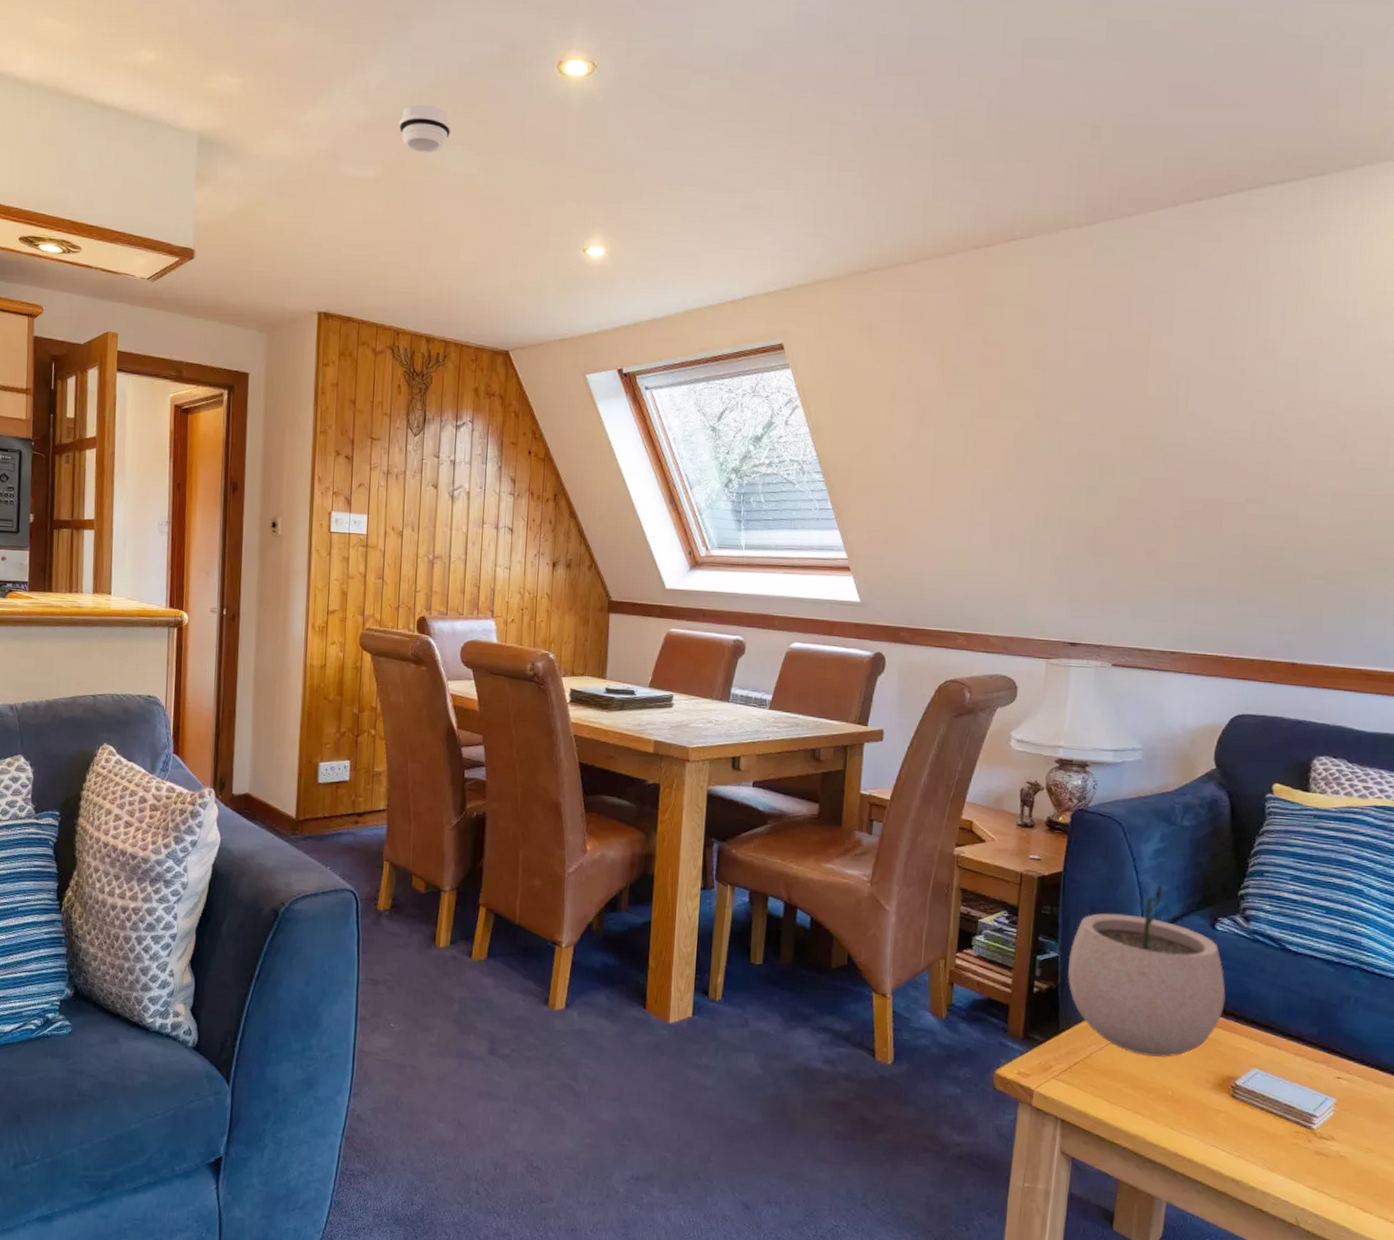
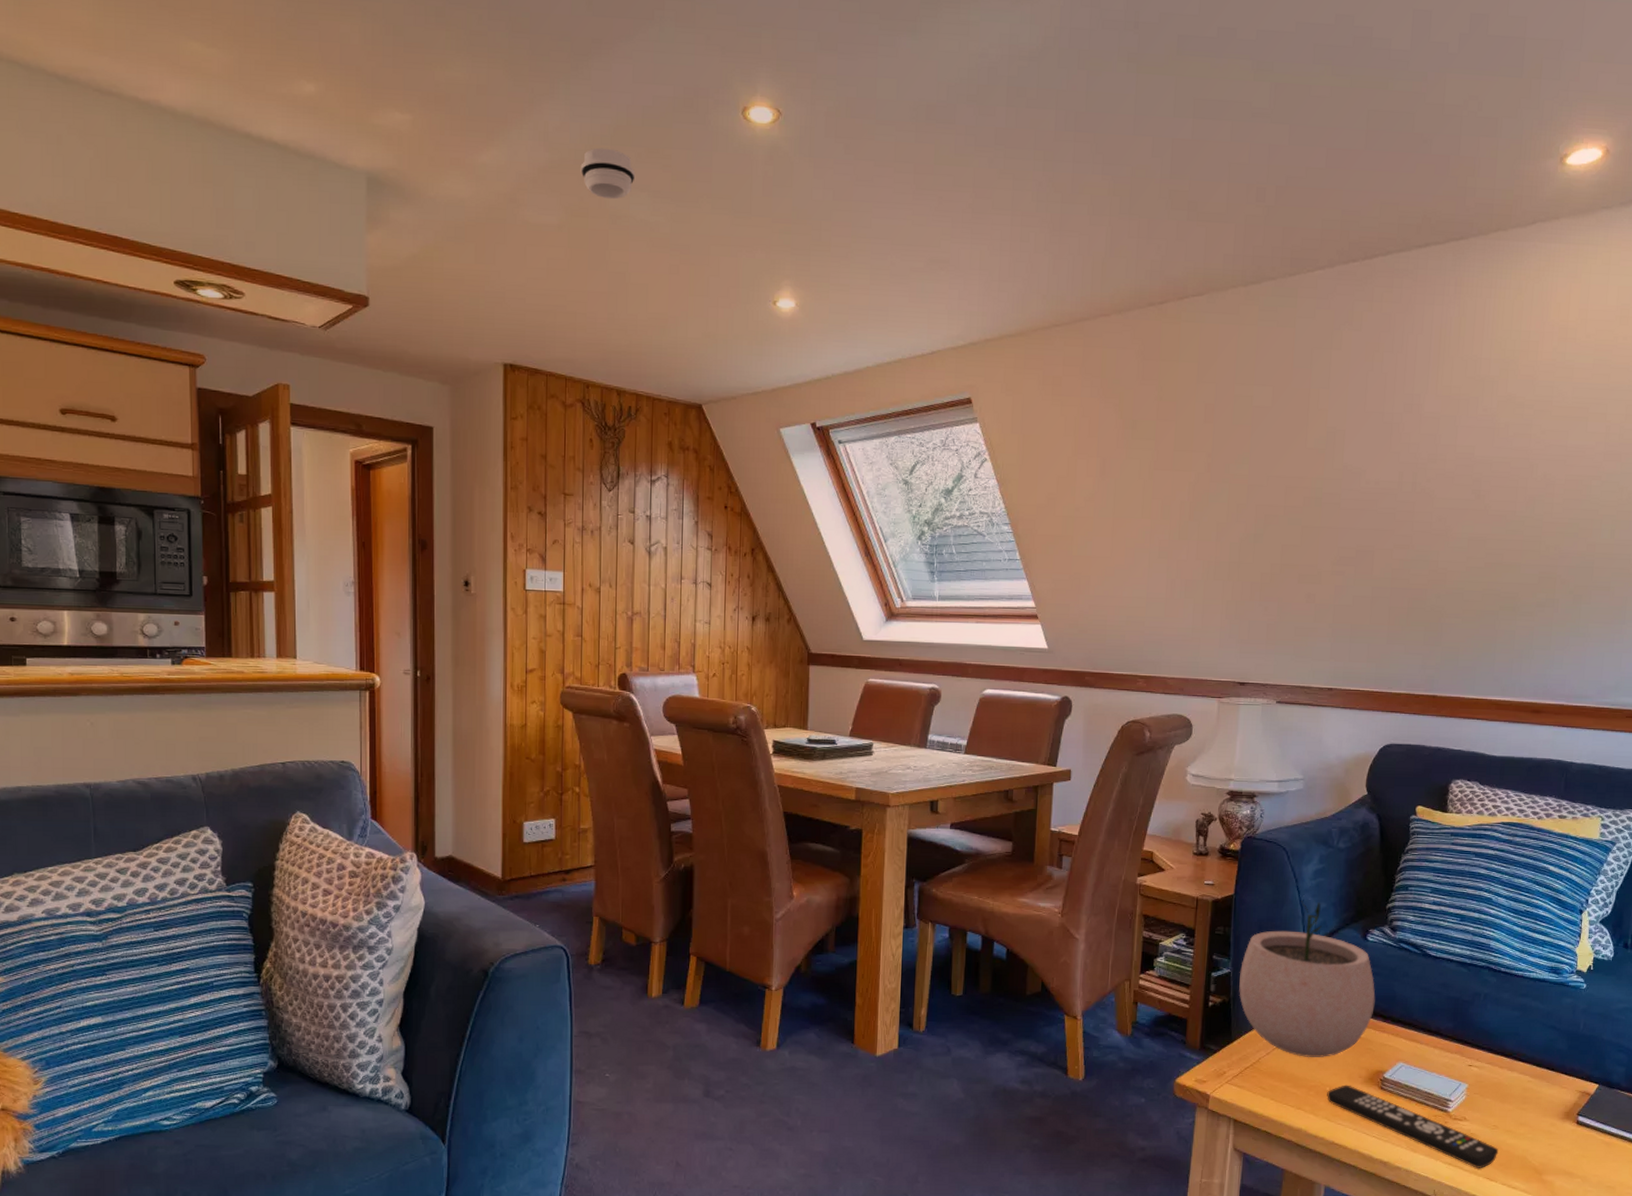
remote control: none [1169,1089,1374,1197] -> present [1327,1085,1499,1168]

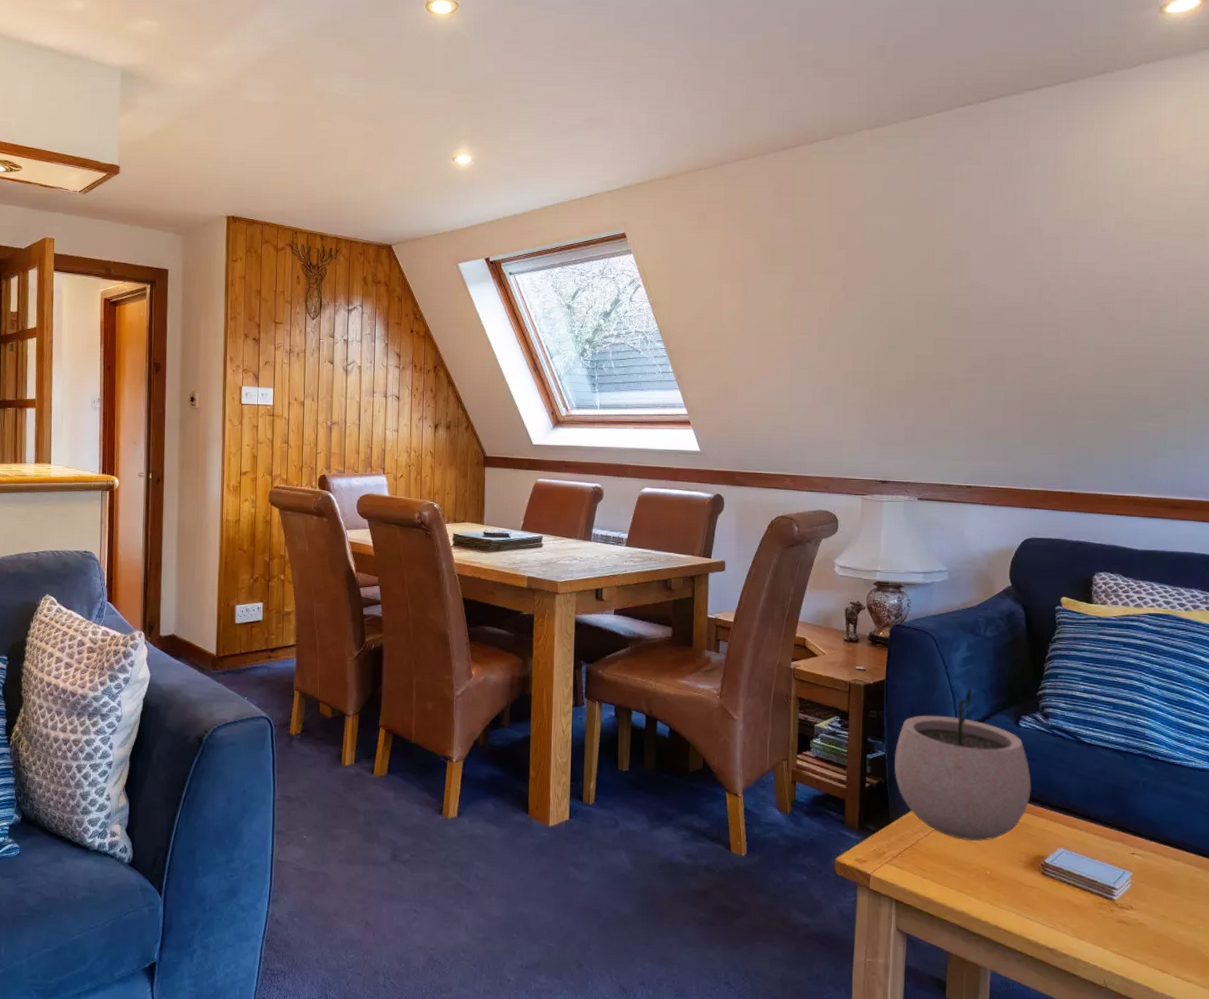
smoke detector: present [580,147,636,200] -> none [292,40,338,81]
remote control: present [1327,1085,1499,1168] -> none [988,869,1169,959]

